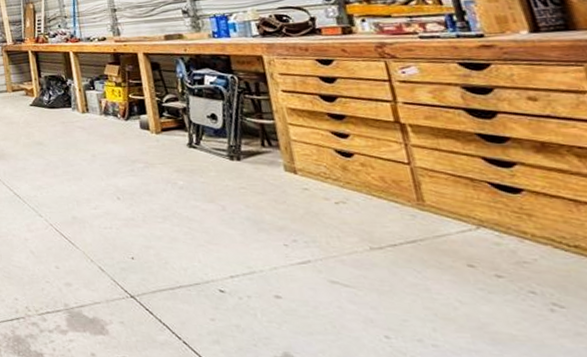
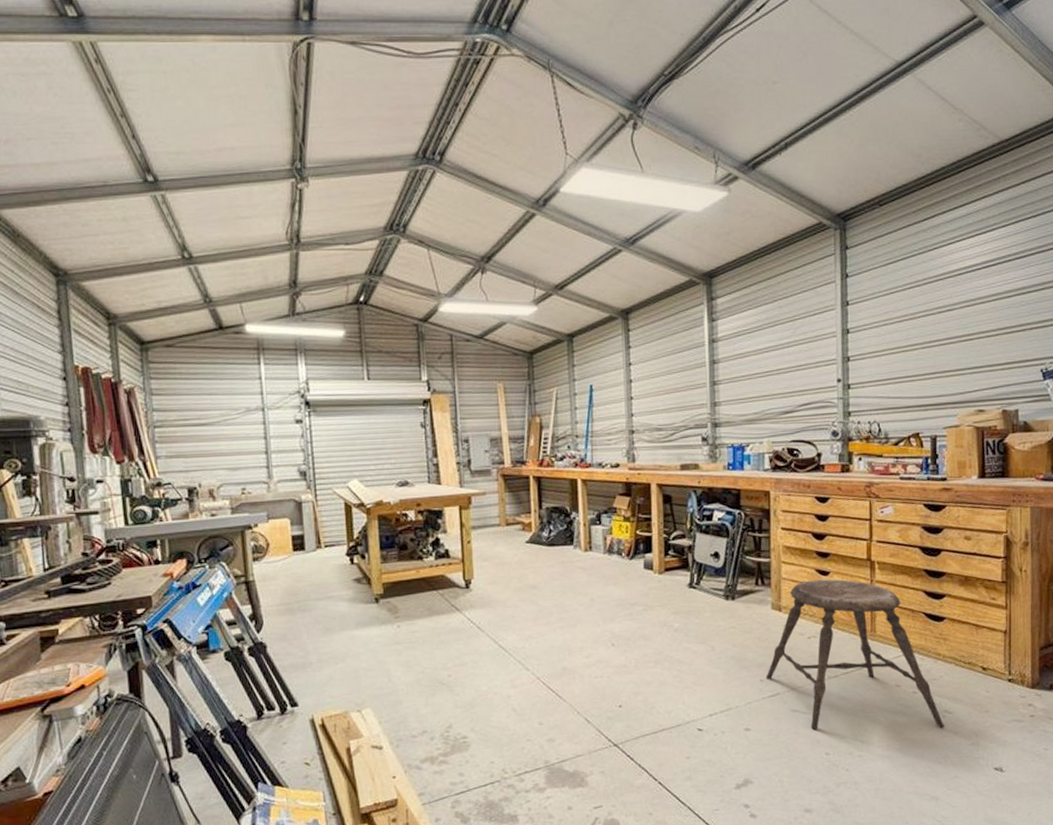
stool: none [290,142,558,325] -> present [765,579,945,730]

